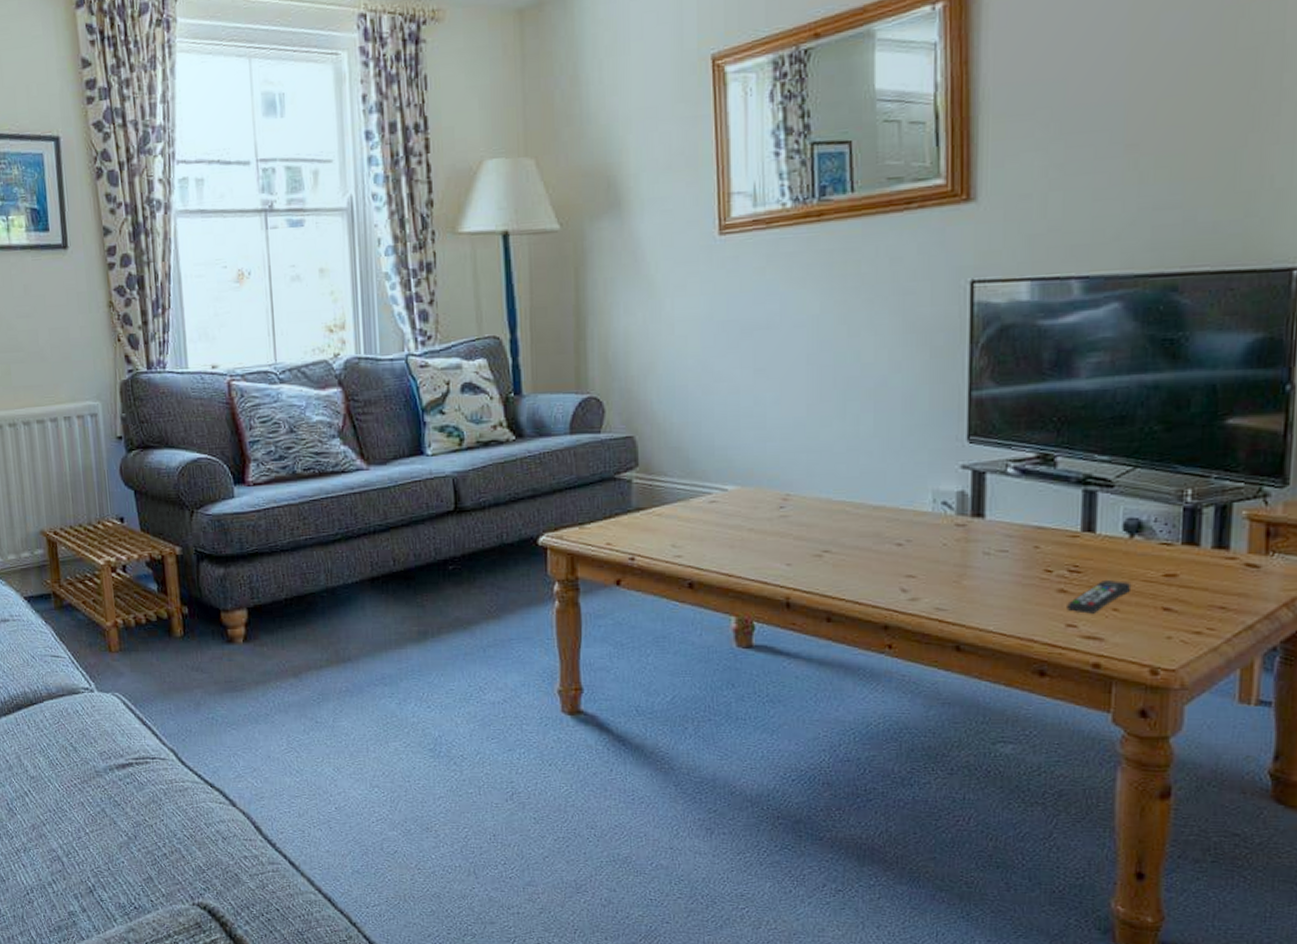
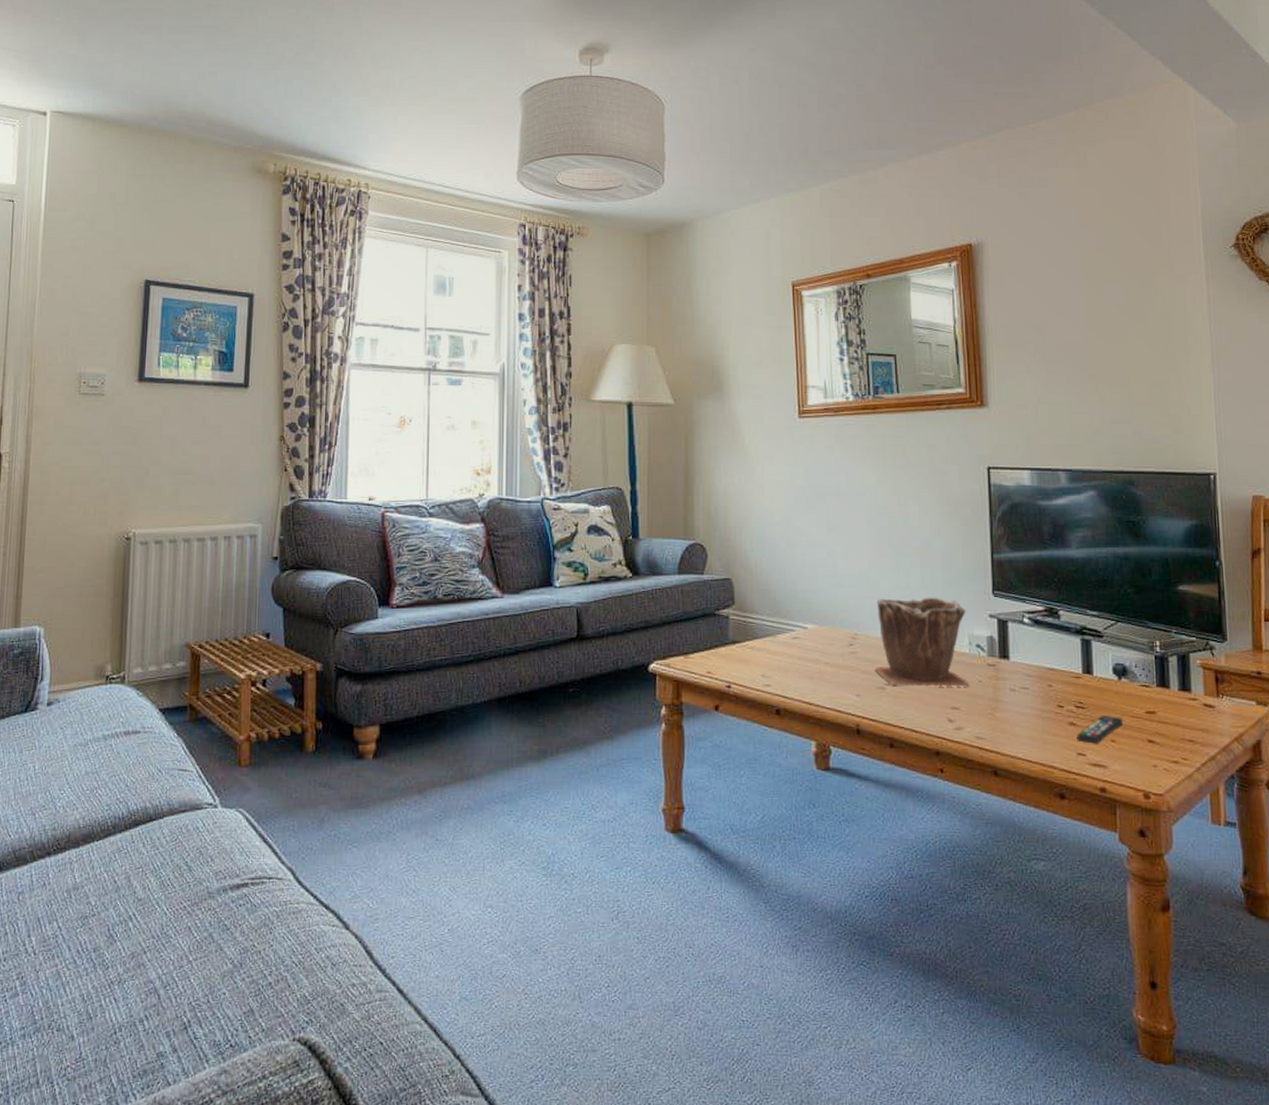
plant pot: none [809,447,931,553] -> present [874,597,970,687]

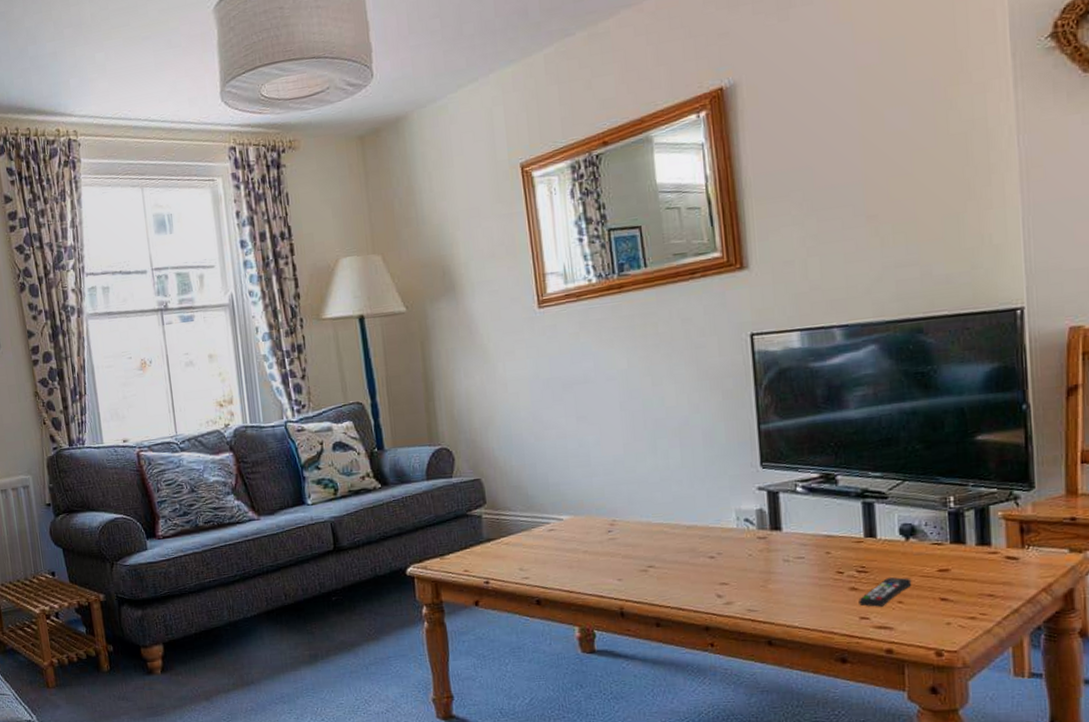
plant pot: present [874,597,970,687] -> none [634,475,739,567]

